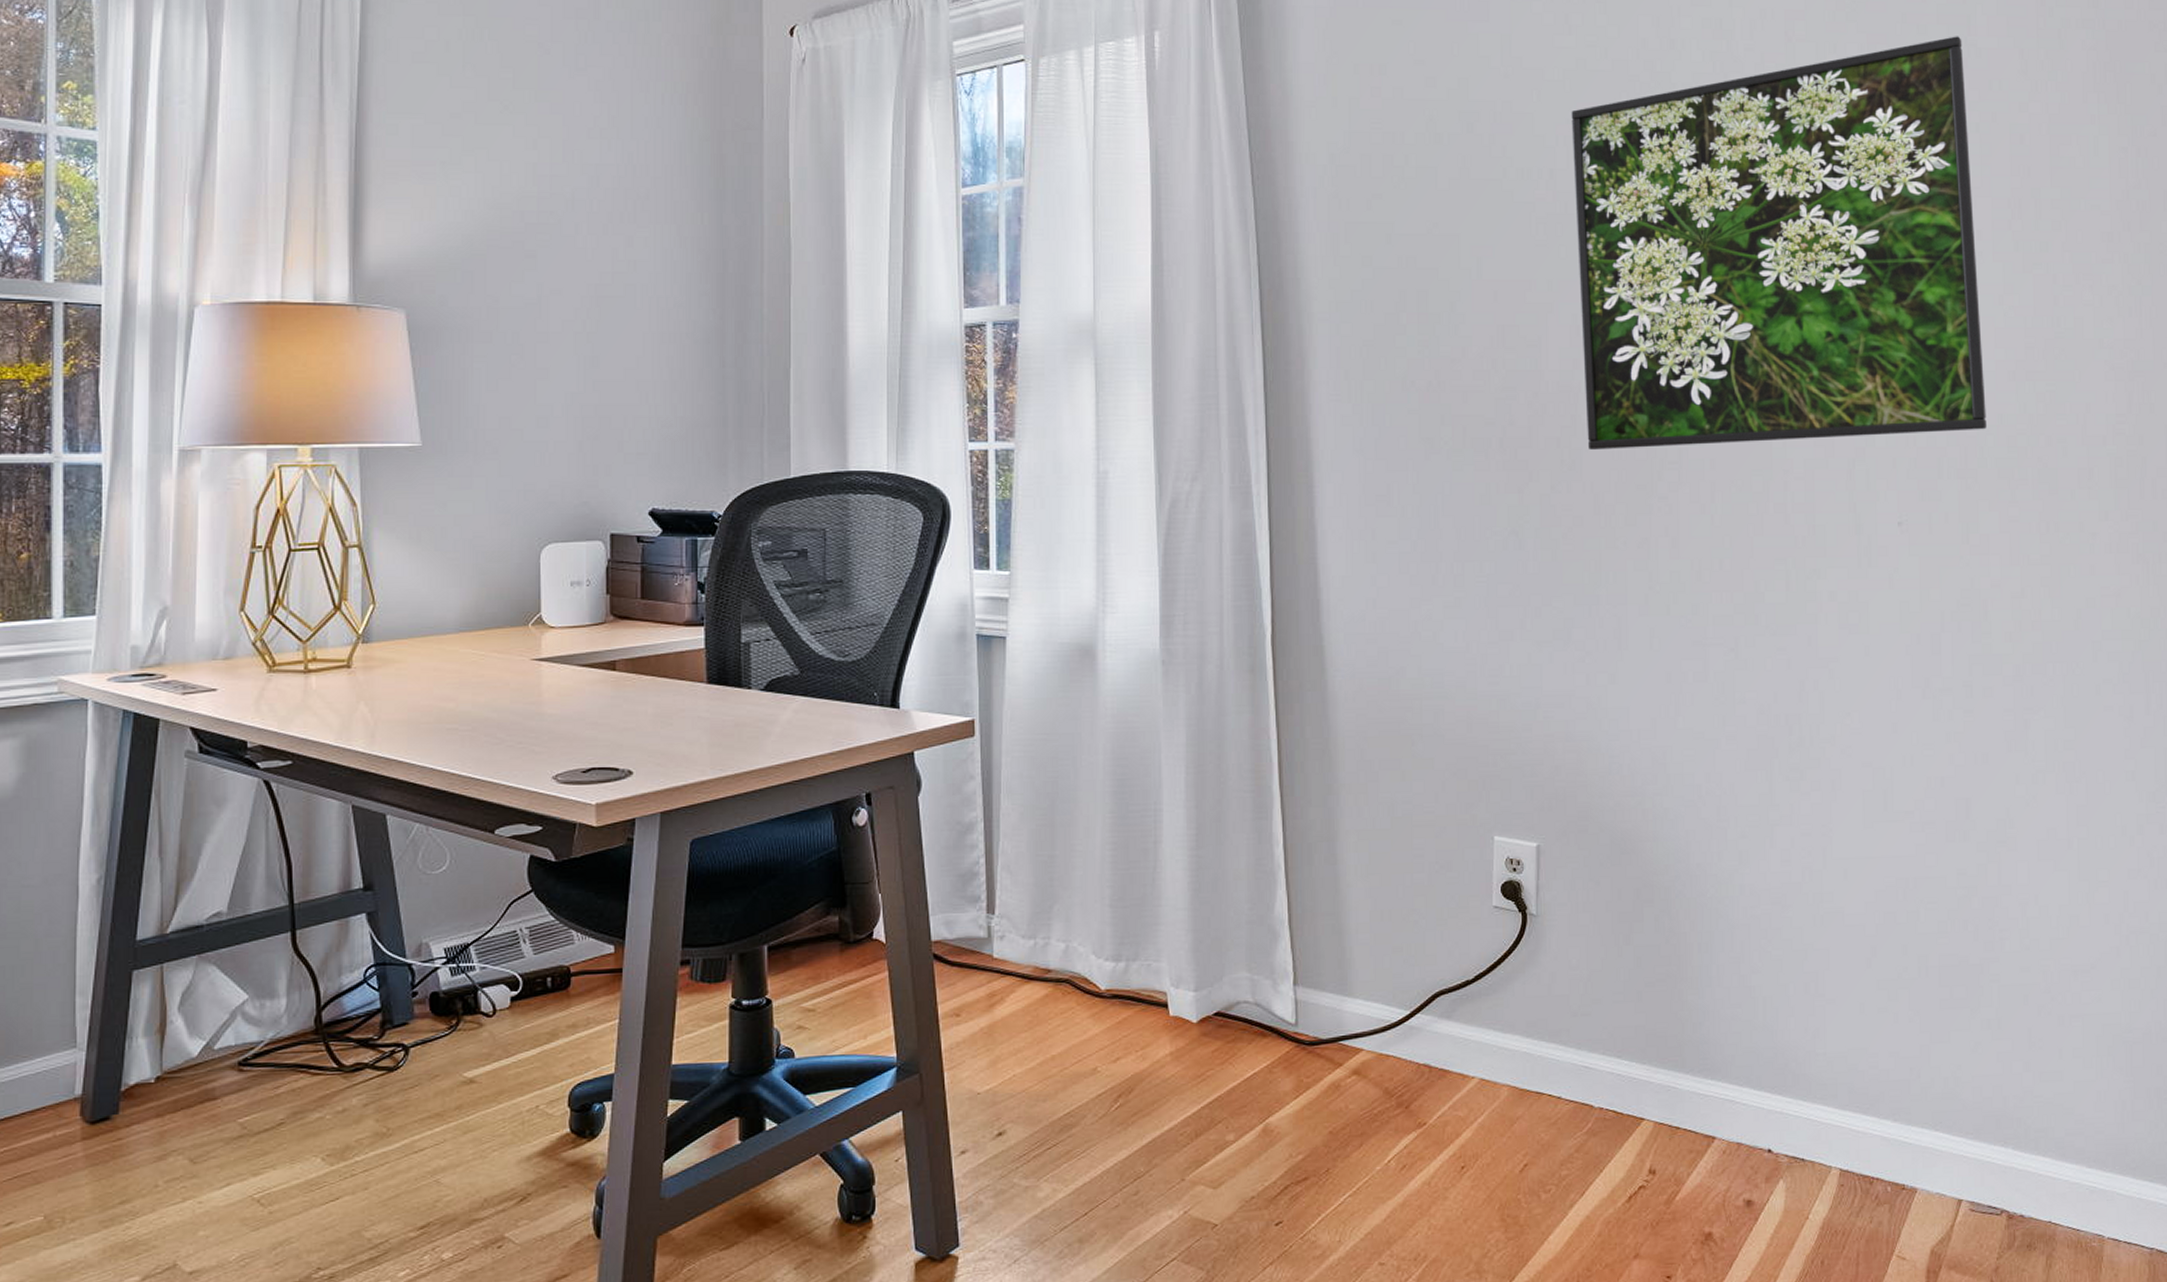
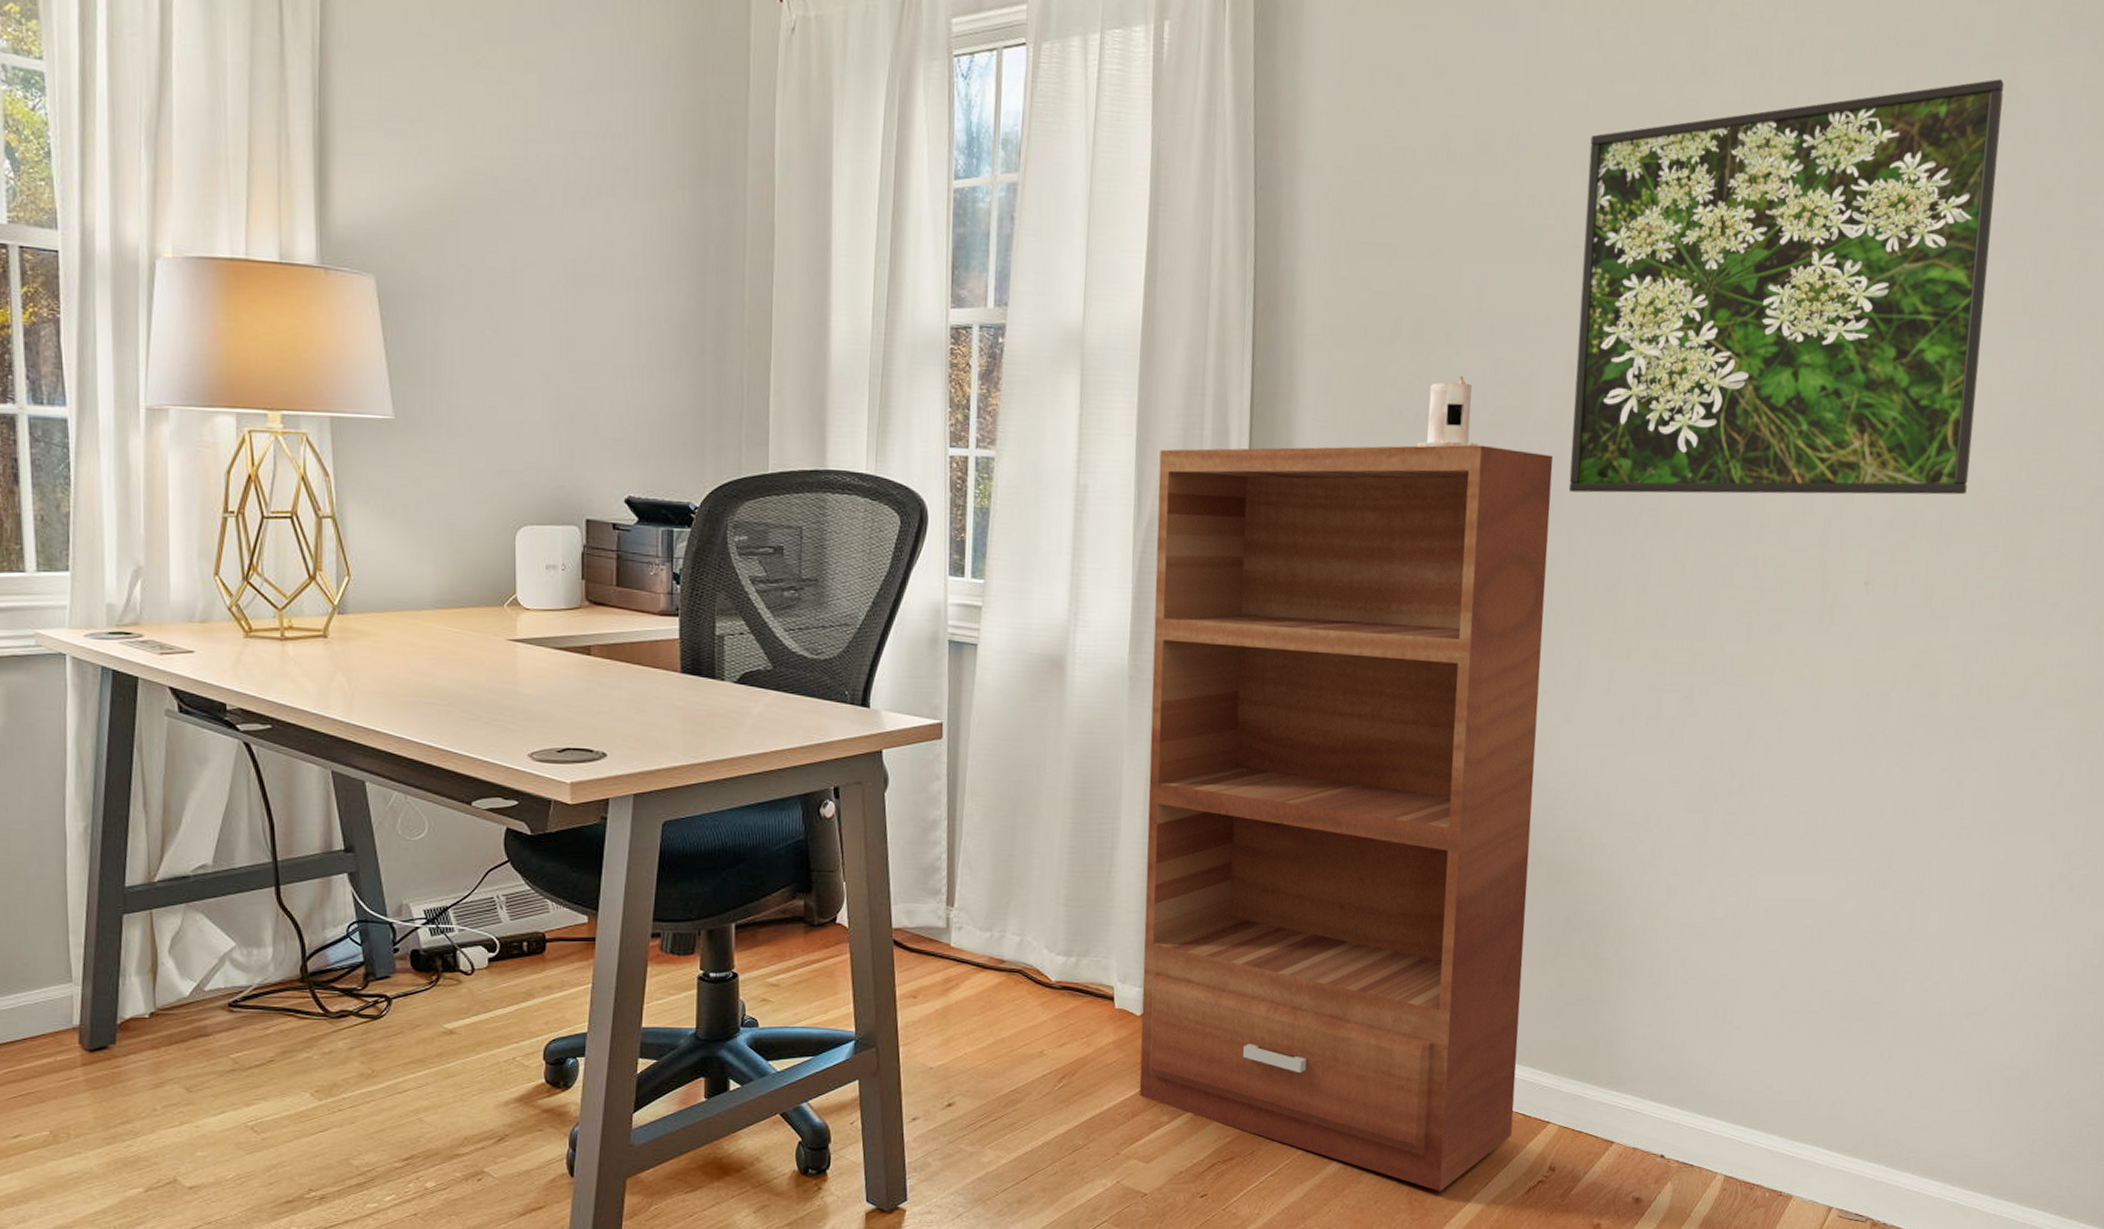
bookshelf: none [1178,409,1604,1205] -> present [1139,444,1553,1191]
candle: none [1432,343,1494,415] -> present [1417,375,1479,448]

